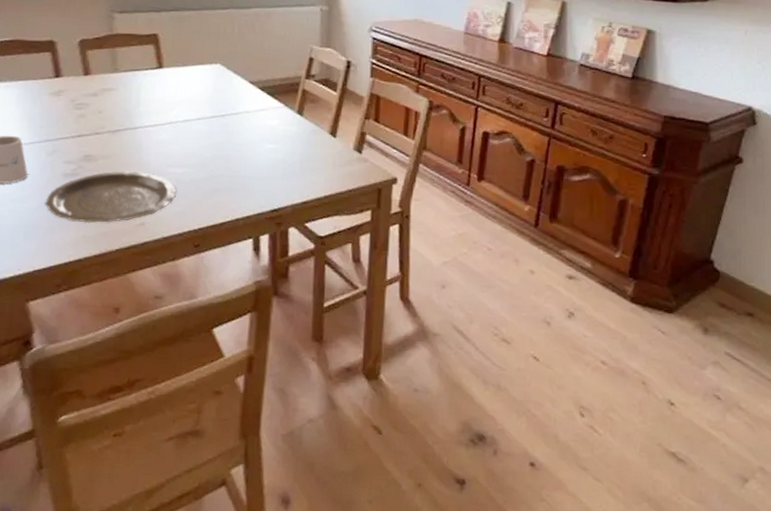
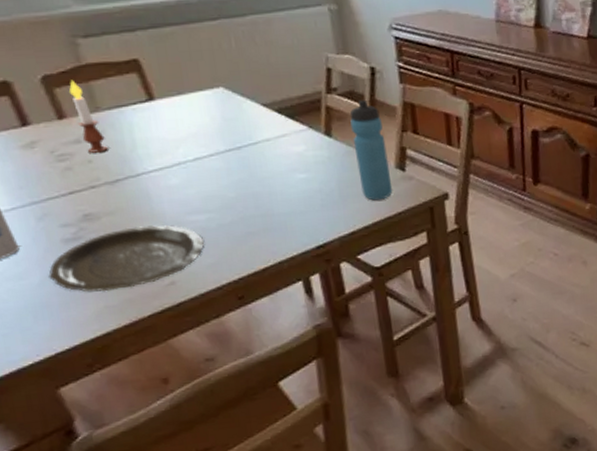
candle: none [97,45,118,106] -> present [69,80,110,153]
water bottle: none [320,87,349,176] -> present [349,99,393,201]

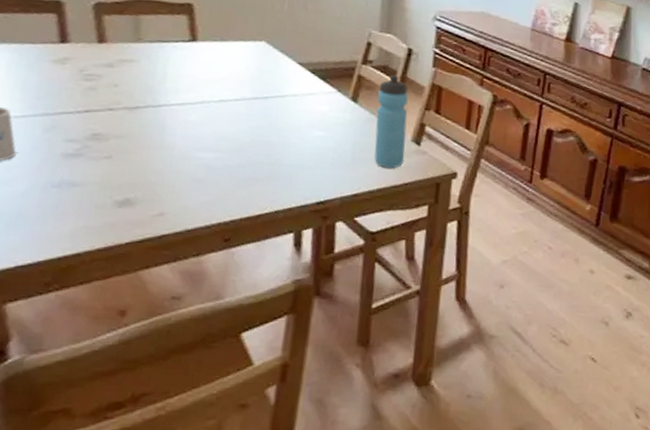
plate: present [49,225,204,293] -> none [35,153,205,212]
candle: present [69,80,110,153] -> none [114,10,139,79]

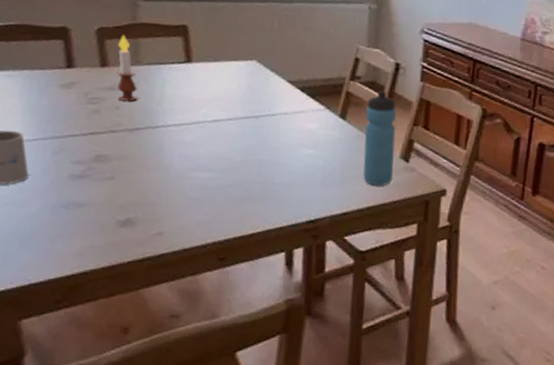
candle: none [114,10,139,79] -> present [116,34,139,102]

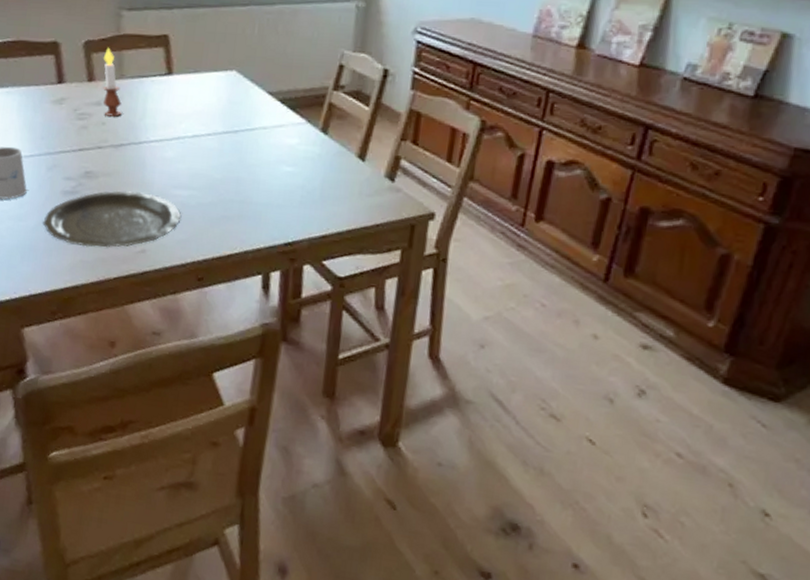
plate: none [46,173,201,232] -> present [42,190,181,248]
water bottle: present [363,90,396,186] -> none [344,101,382,208]

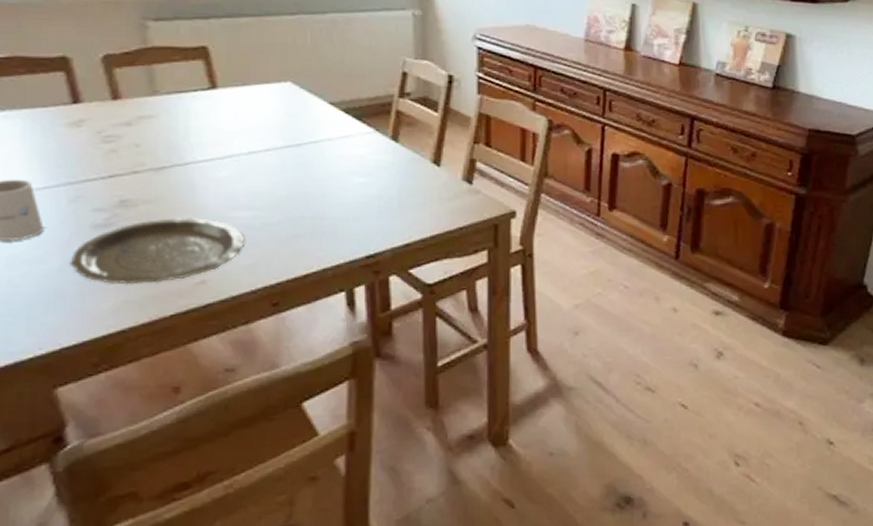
candle: present [102,47,123,117] -> none [130,61,161,137]

